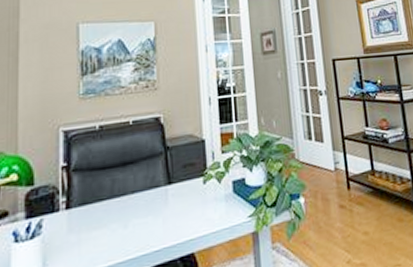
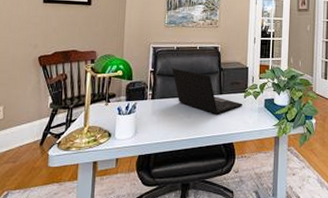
laptop: none [93,156,202,216] -> present [171,68,243,115]

